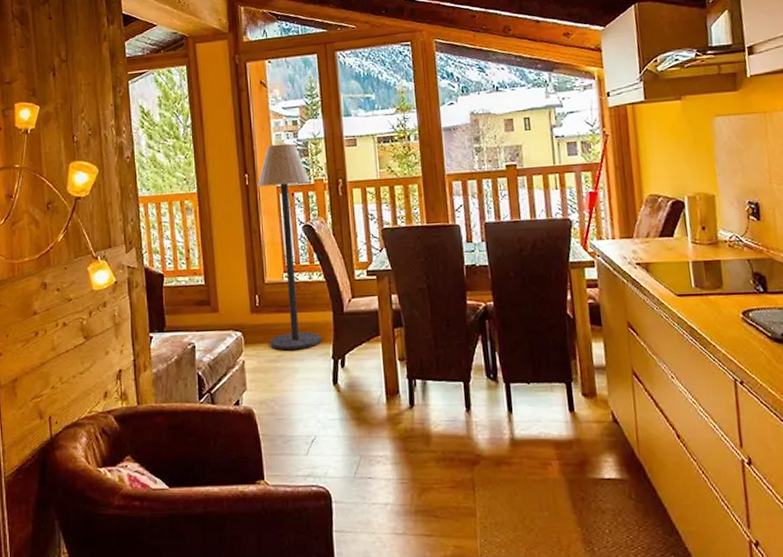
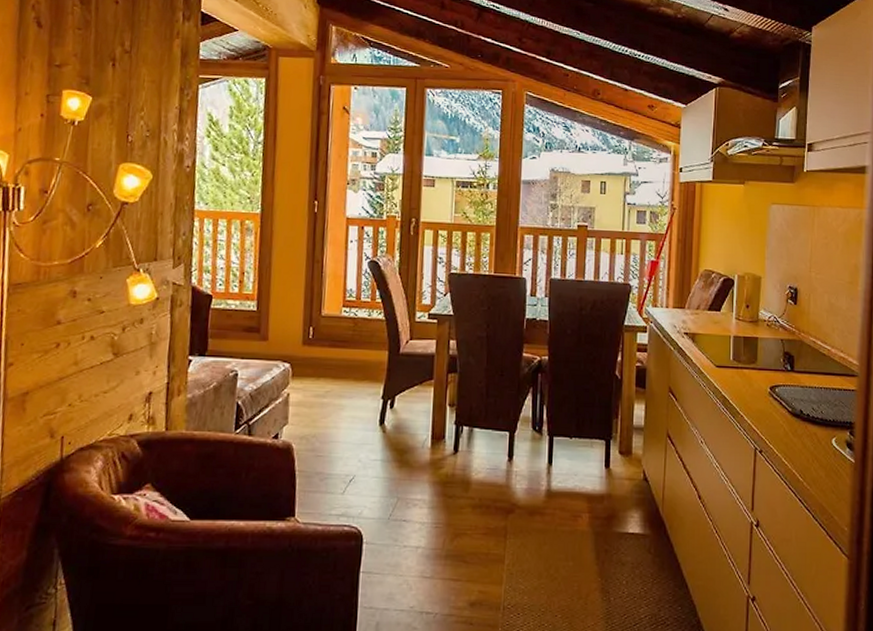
floor lamp: present [258,143,322,351] -> none [319,174,383,387]

